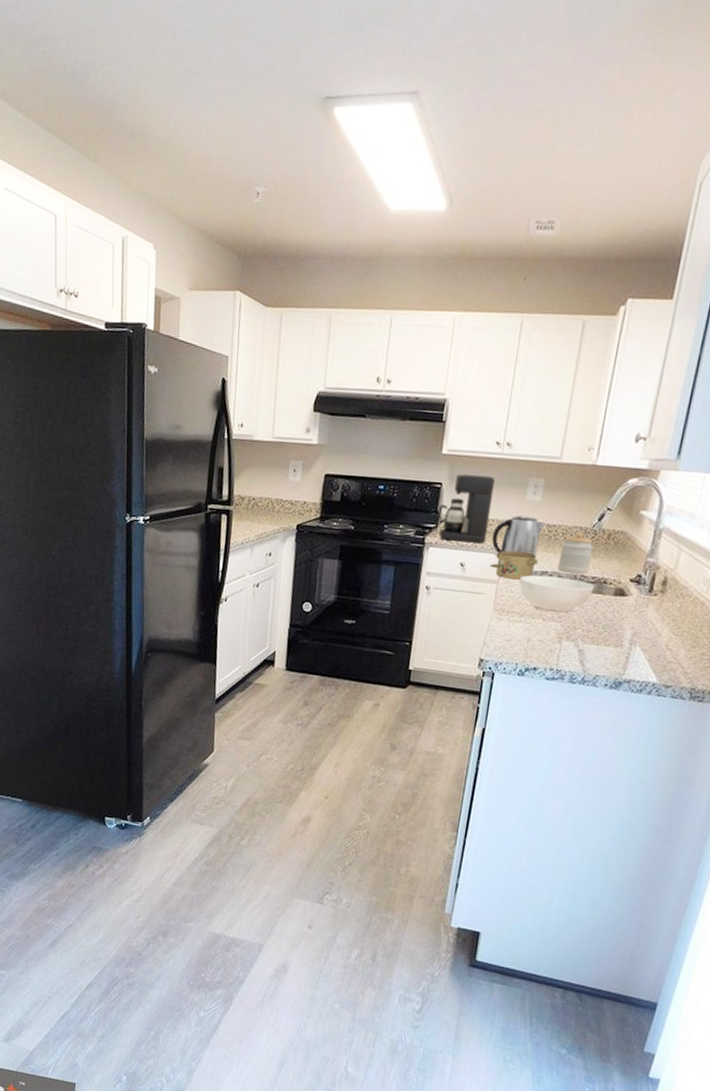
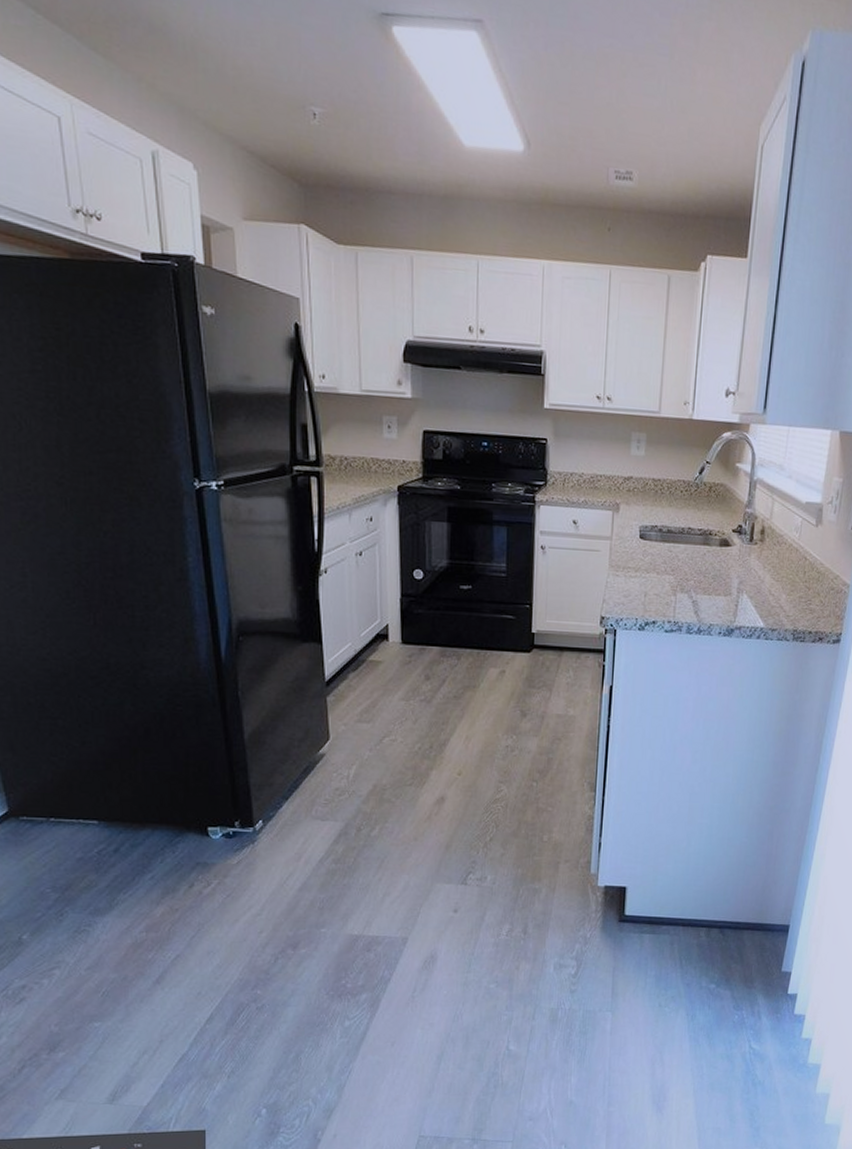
coffee maker: present [437,473,496,544] -> none [546,429,600,500]
cooking pot: present [489,550,538,580] -> none [601,505,648,535]
kettle: present [491,515,544,567] -> none [601,470,650,522]
bowl: present [519,575,594,613] -> none [631,529,701,566]
jar: present [557,532,593,575] -> none [665,485,697,528]

